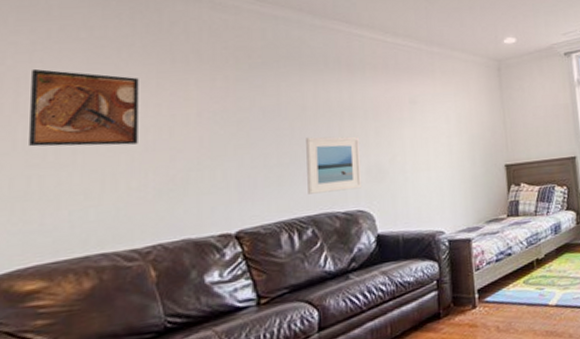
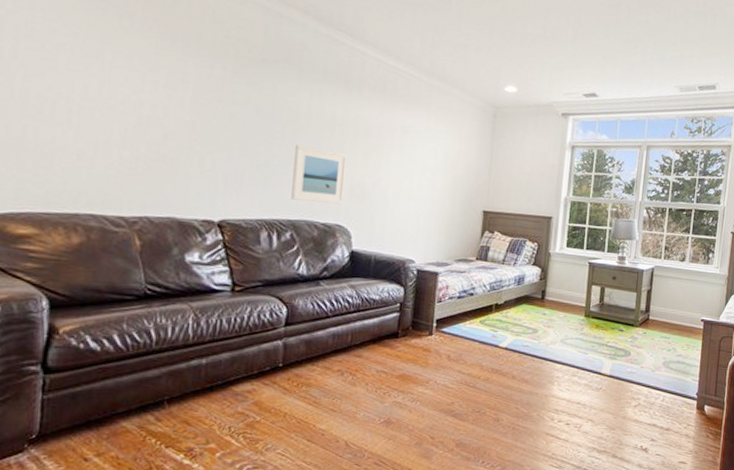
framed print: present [29,68,139,147] -> none [26,18,138,116]

